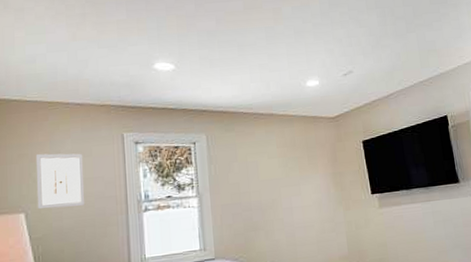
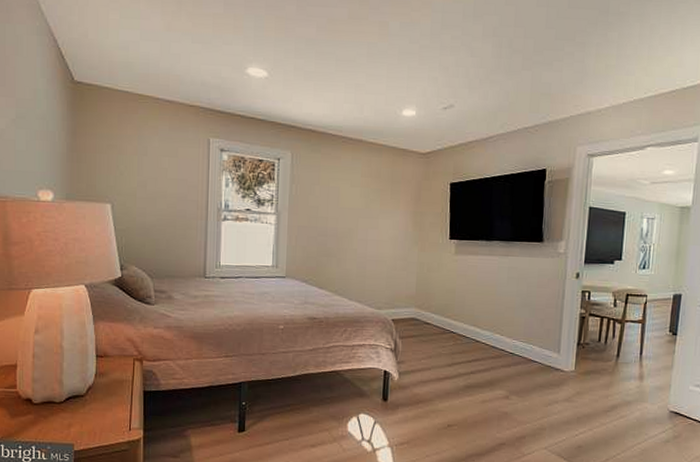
wall art: present [35,153,85,210] -> none [123,147,169,205]

